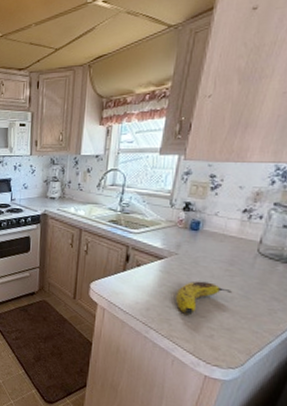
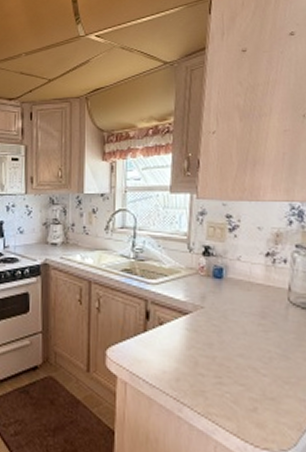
fruit: present [175,281,232,315] -> none [207,339,269,383]

